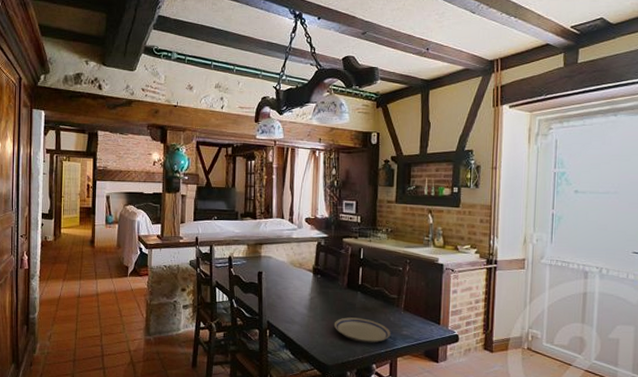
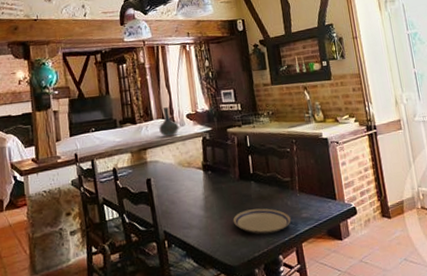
vase: none [277,208,296,237] -> present [159,107,179,138]

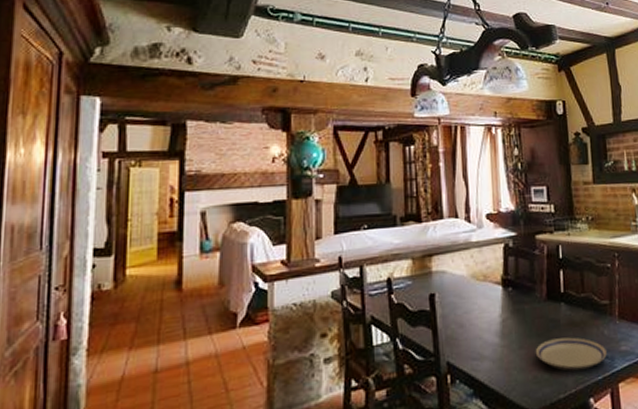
vase: present [159,107,179,138] -> none [450,203,476,243]

